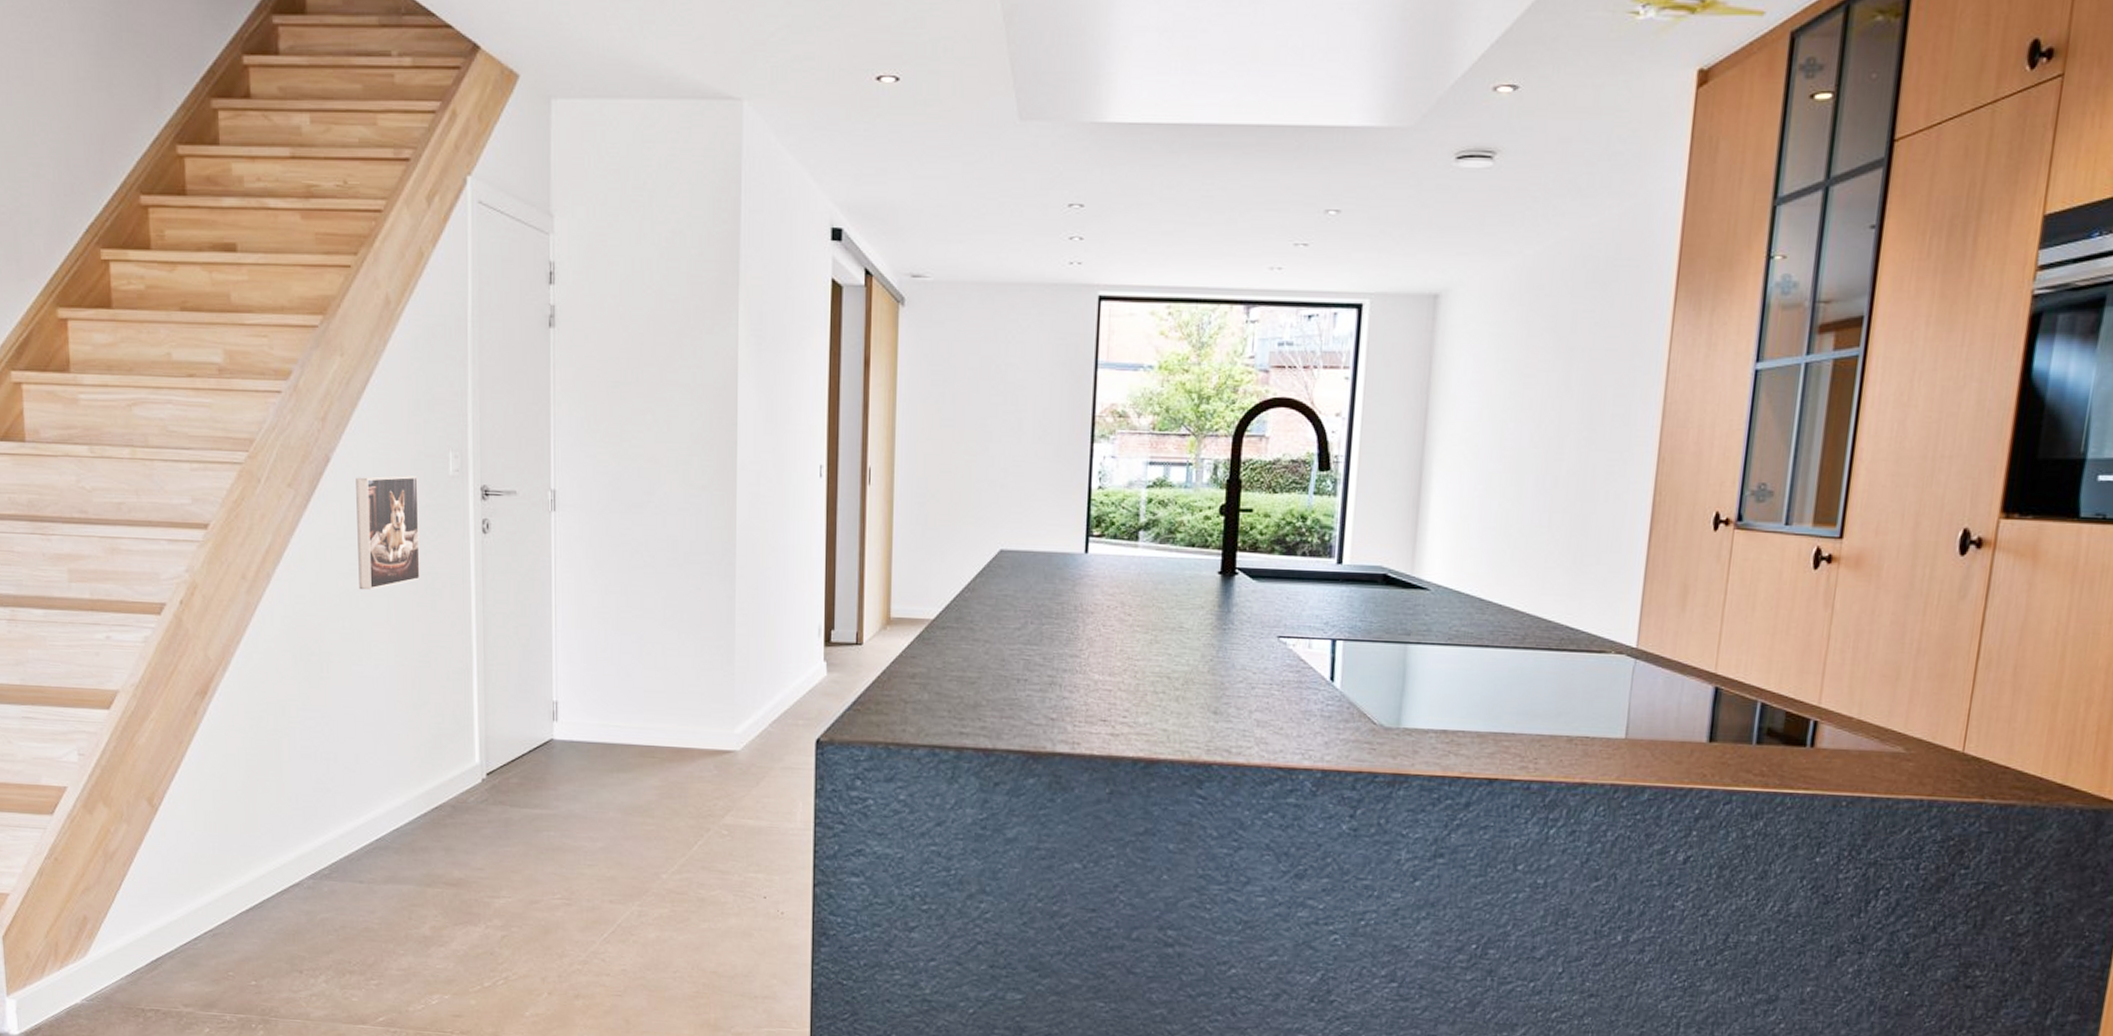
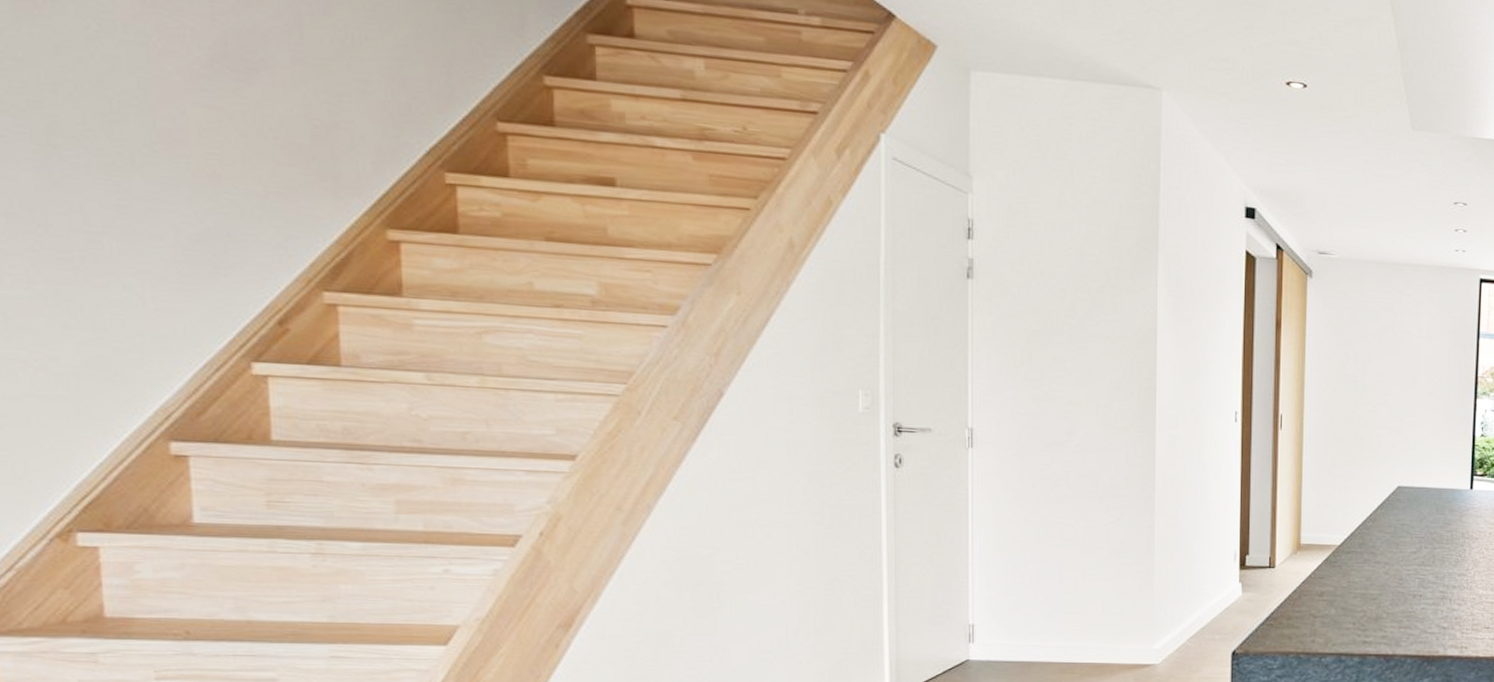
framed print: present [356,475,420,591] -> none [753,411,826,522]

